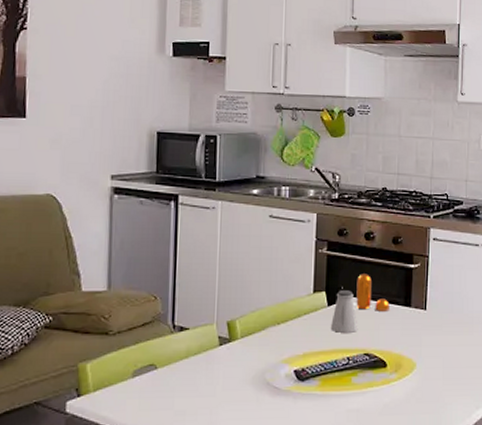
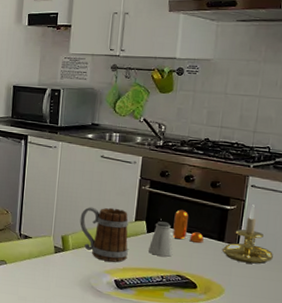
mug: none [248,279,308,348] -> present [79,207,129,262]
candle holder: none [409,260,461,329] -> present [221,205,273,264]

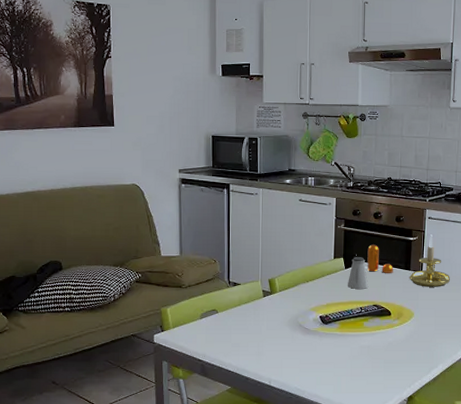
mug: present [79,207,129,262] -> none [284,248,330,299]

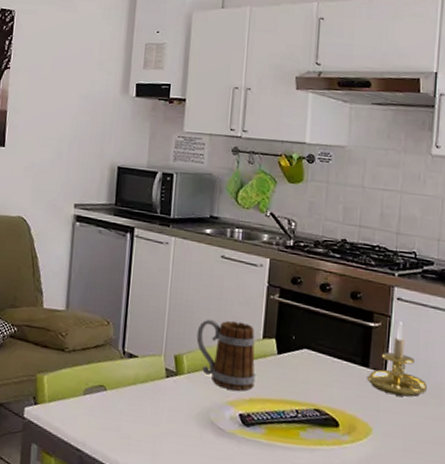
mug: none [284,248,330,299] -> present [196,319,255,391]
saltshaker: present [347,257,369,289] -> none [279,340,309,386]
pepper shaker: present [367,244,393,273] -> none [308,325,345,369]

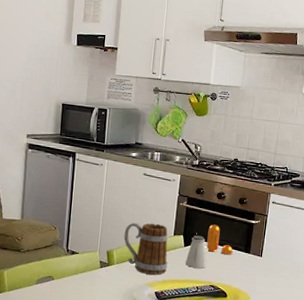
saltshaker: none [279,340,309,386] -> present [185,235,207,269]
pepper shaker: none [308,325,345,369] -> present [206,224,233,255]
candle holder: present [366,322,427,397] -> none [248,219,290,273]

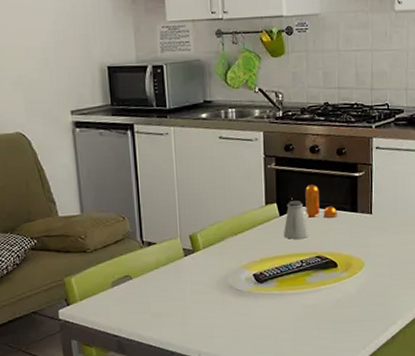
mug: present [124,222,168,275] -> none [206,194,263,255]

